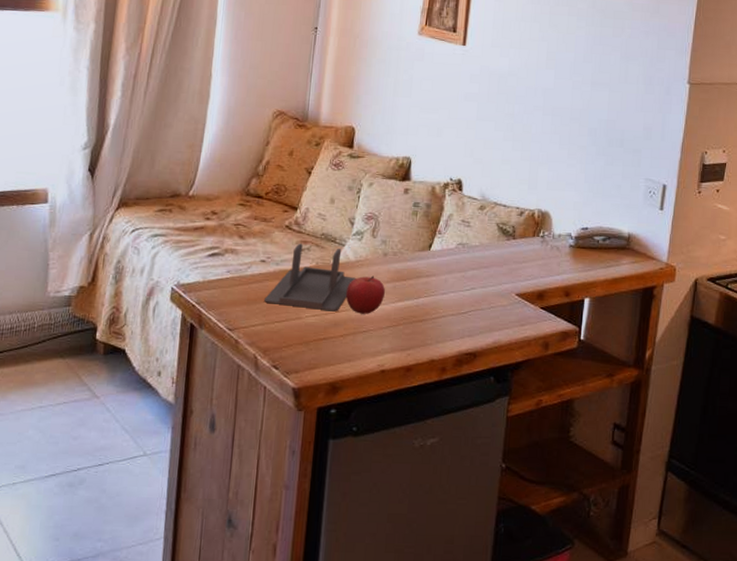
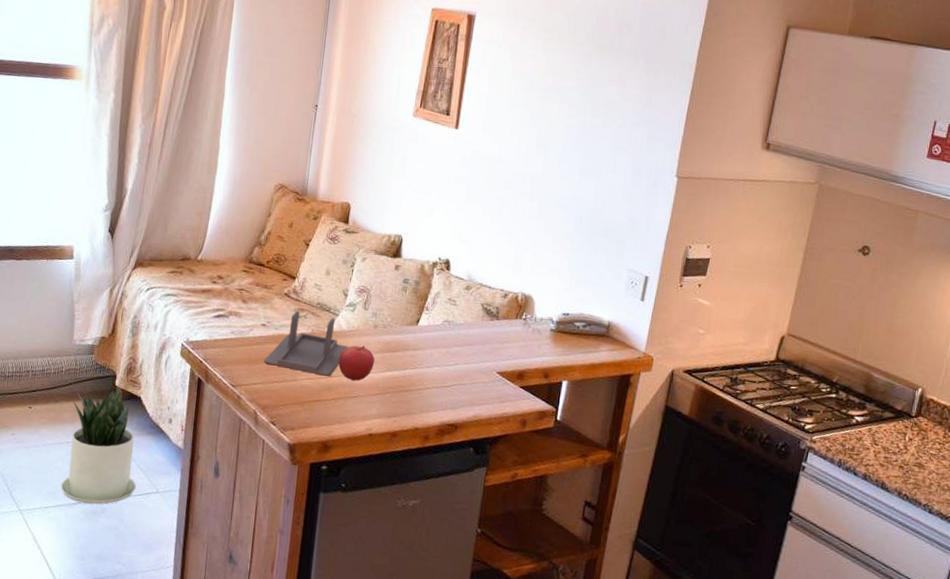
planter: none [31,340,121,475] -> present [60,387,137,505]

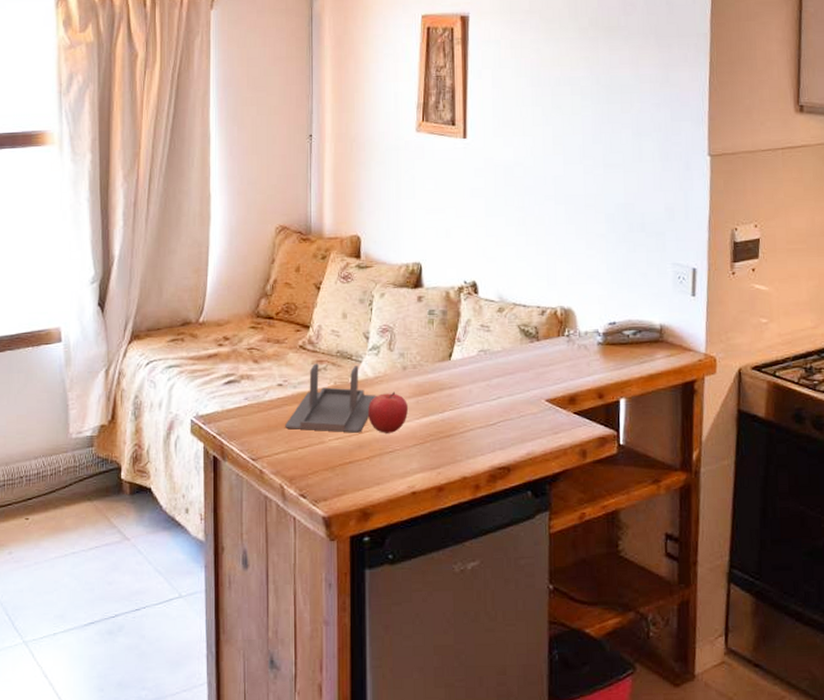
planter: present [60,387,137,505] -> none [69,480,156,622]

